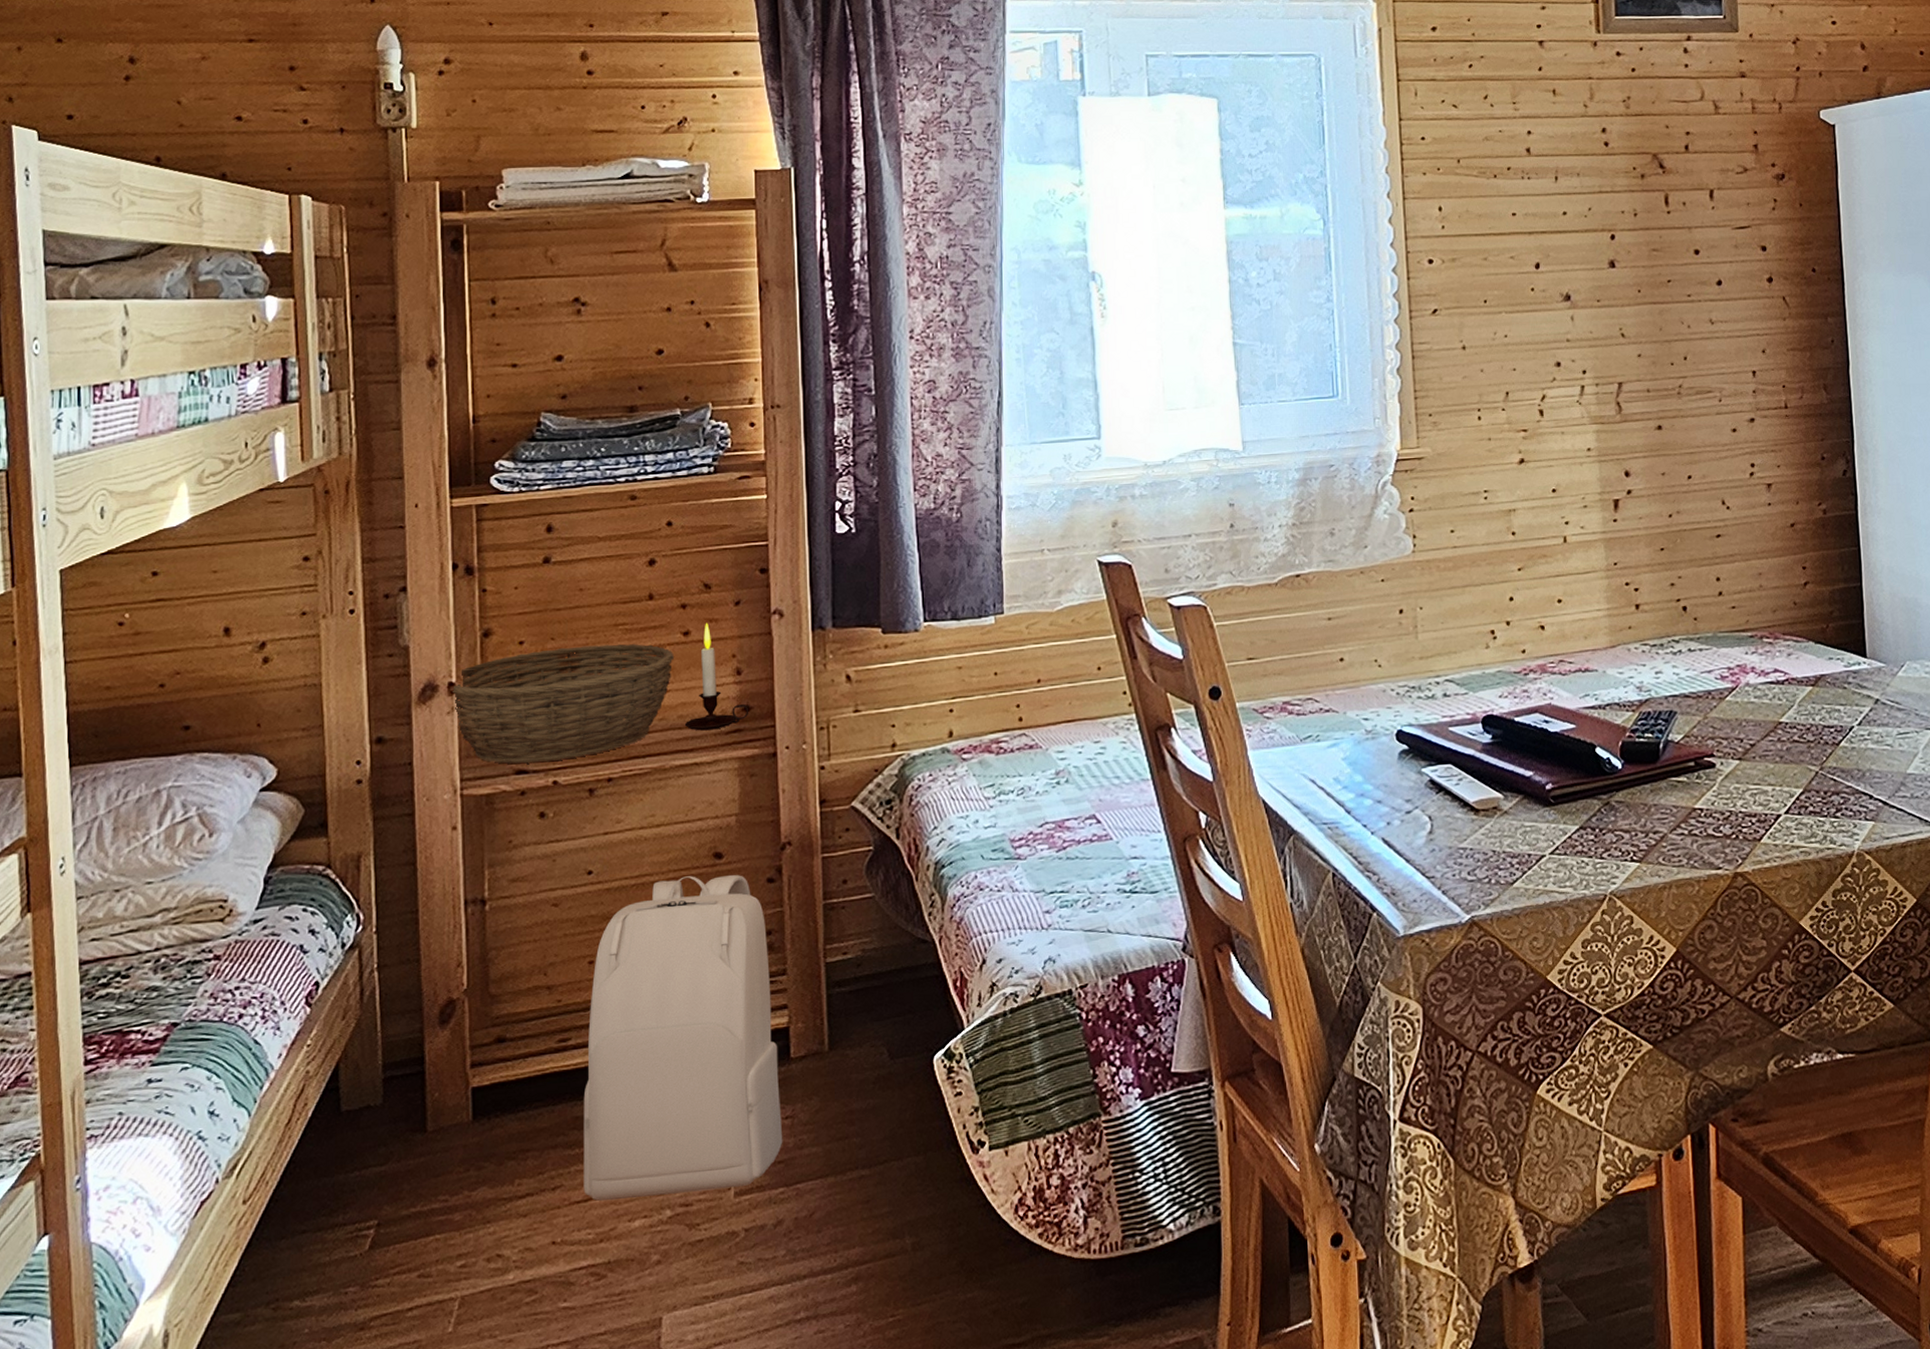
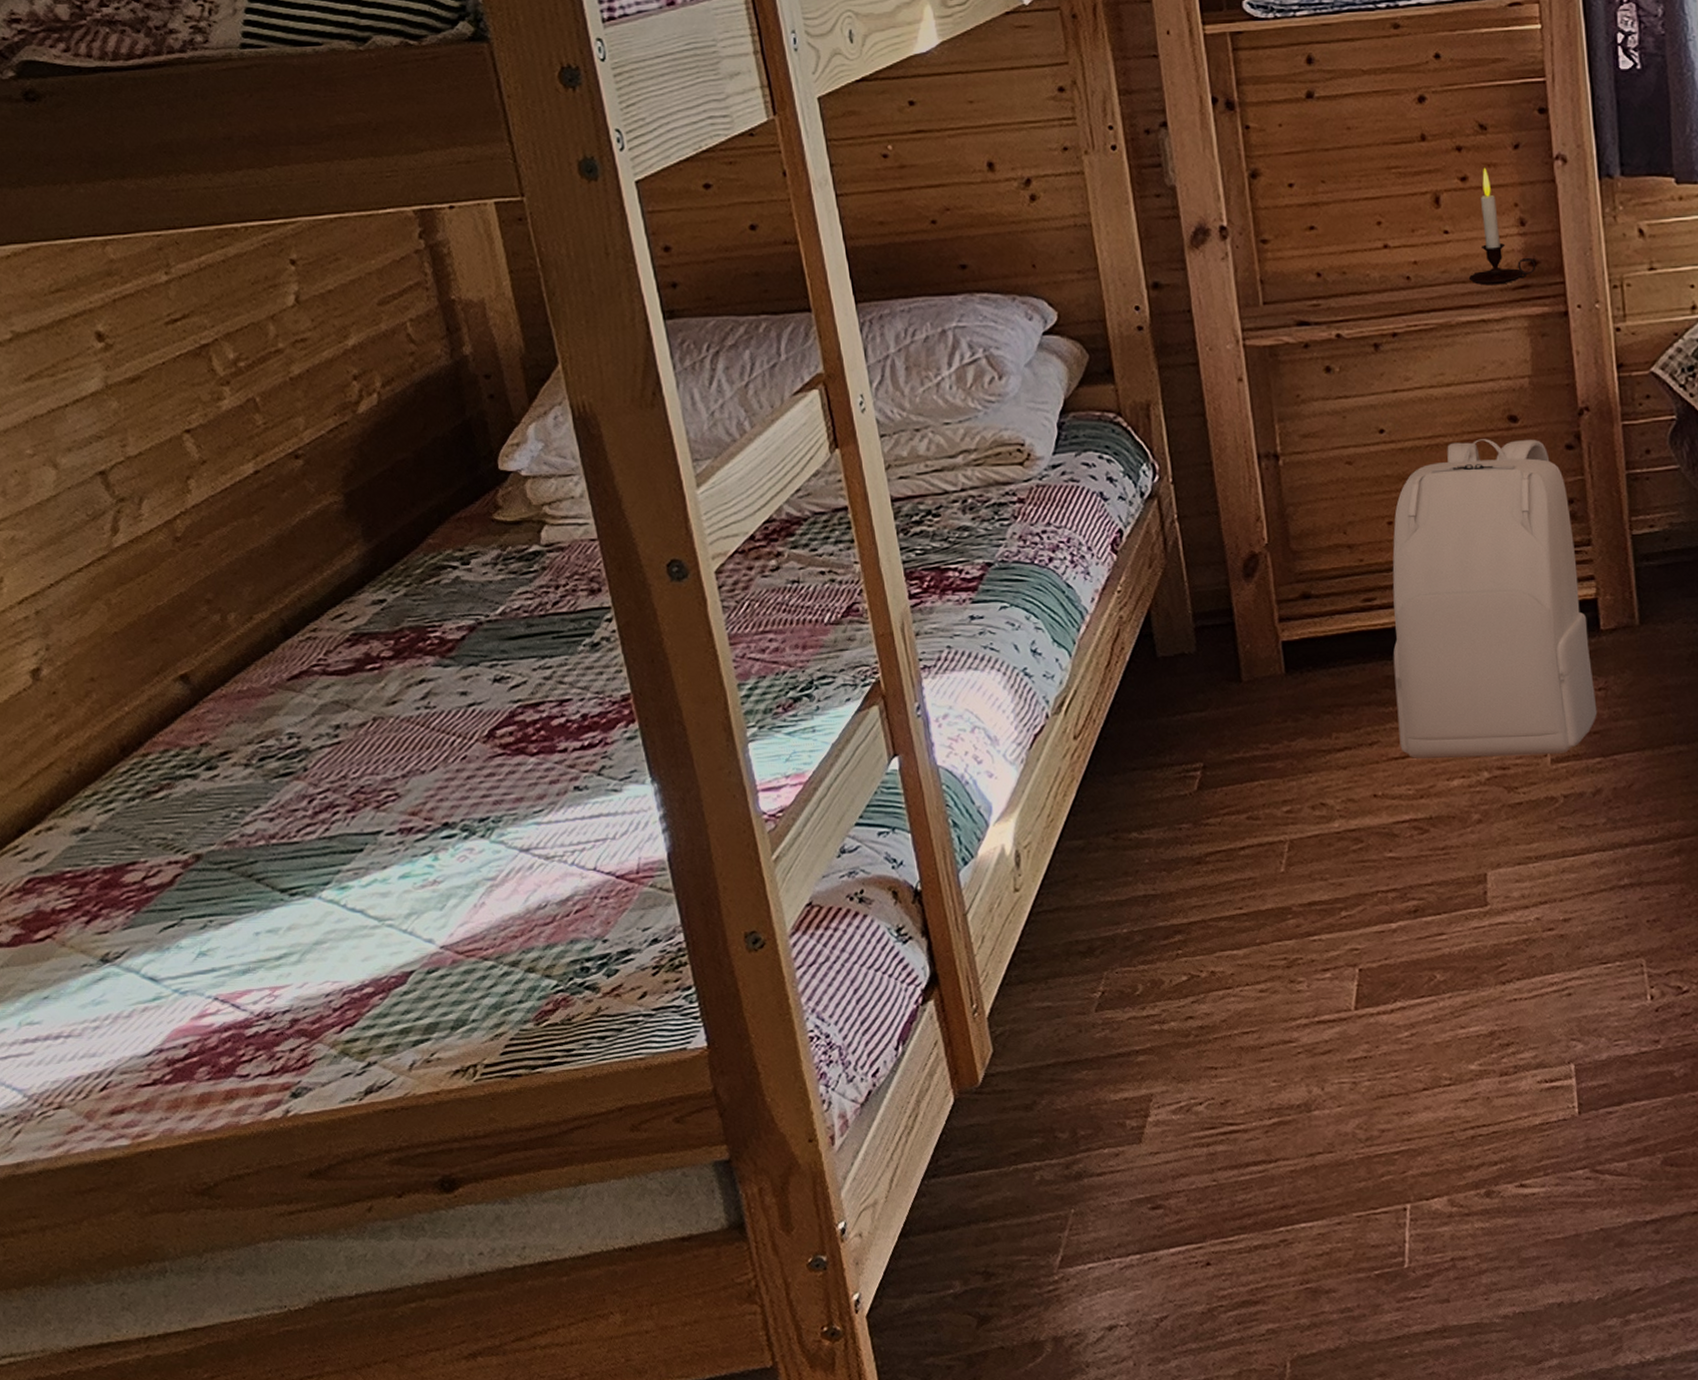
basket: present [453,644,675,764] -> none [1225,189,1453,315]

